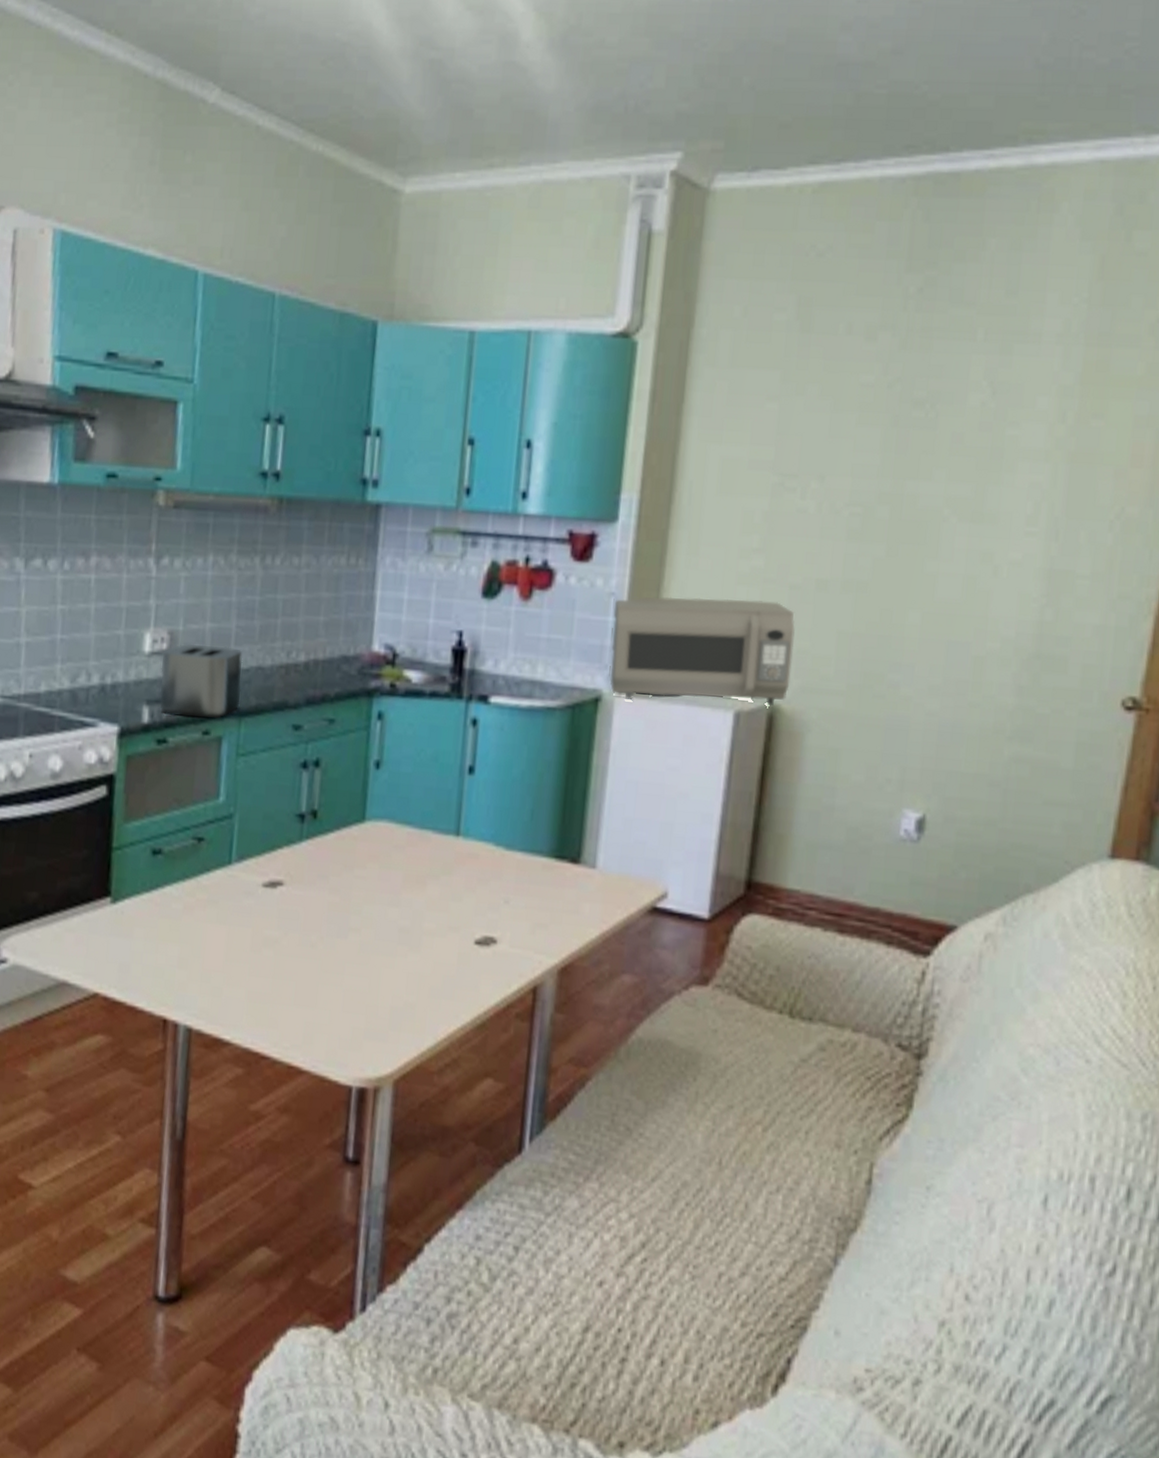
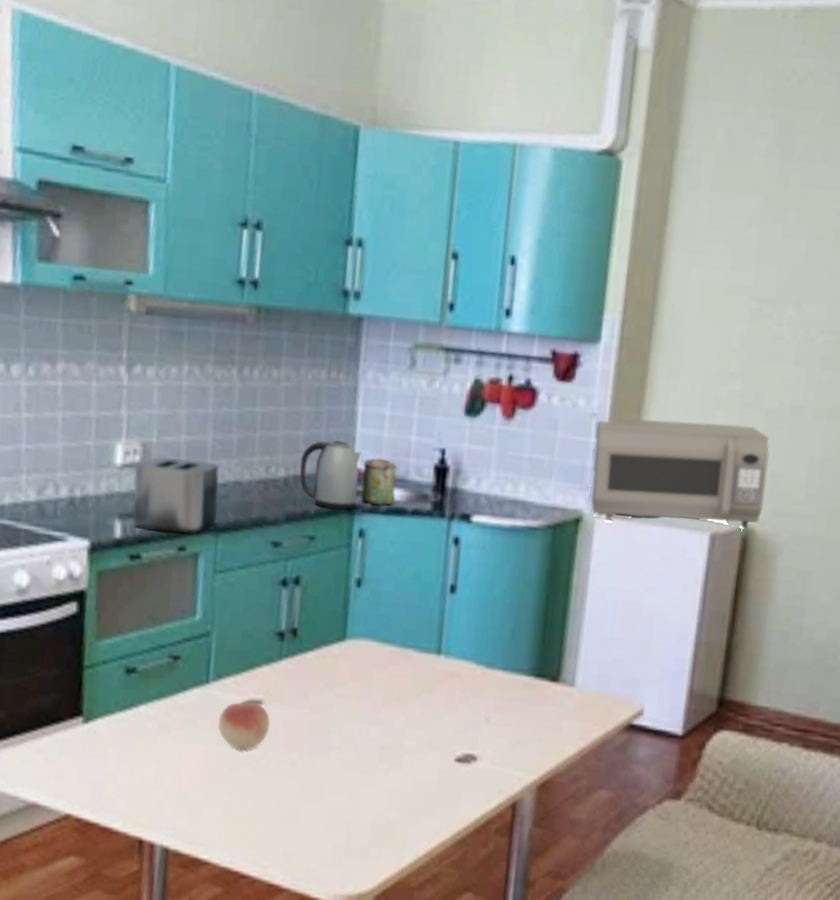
fruit: none [239,882,291,931] -> present [217,701,271,750]
kettle: none [318,625,380,694] -> present [298,440,361,511]
canister: none [379,641,415,688] -> present [361,457,397,506]

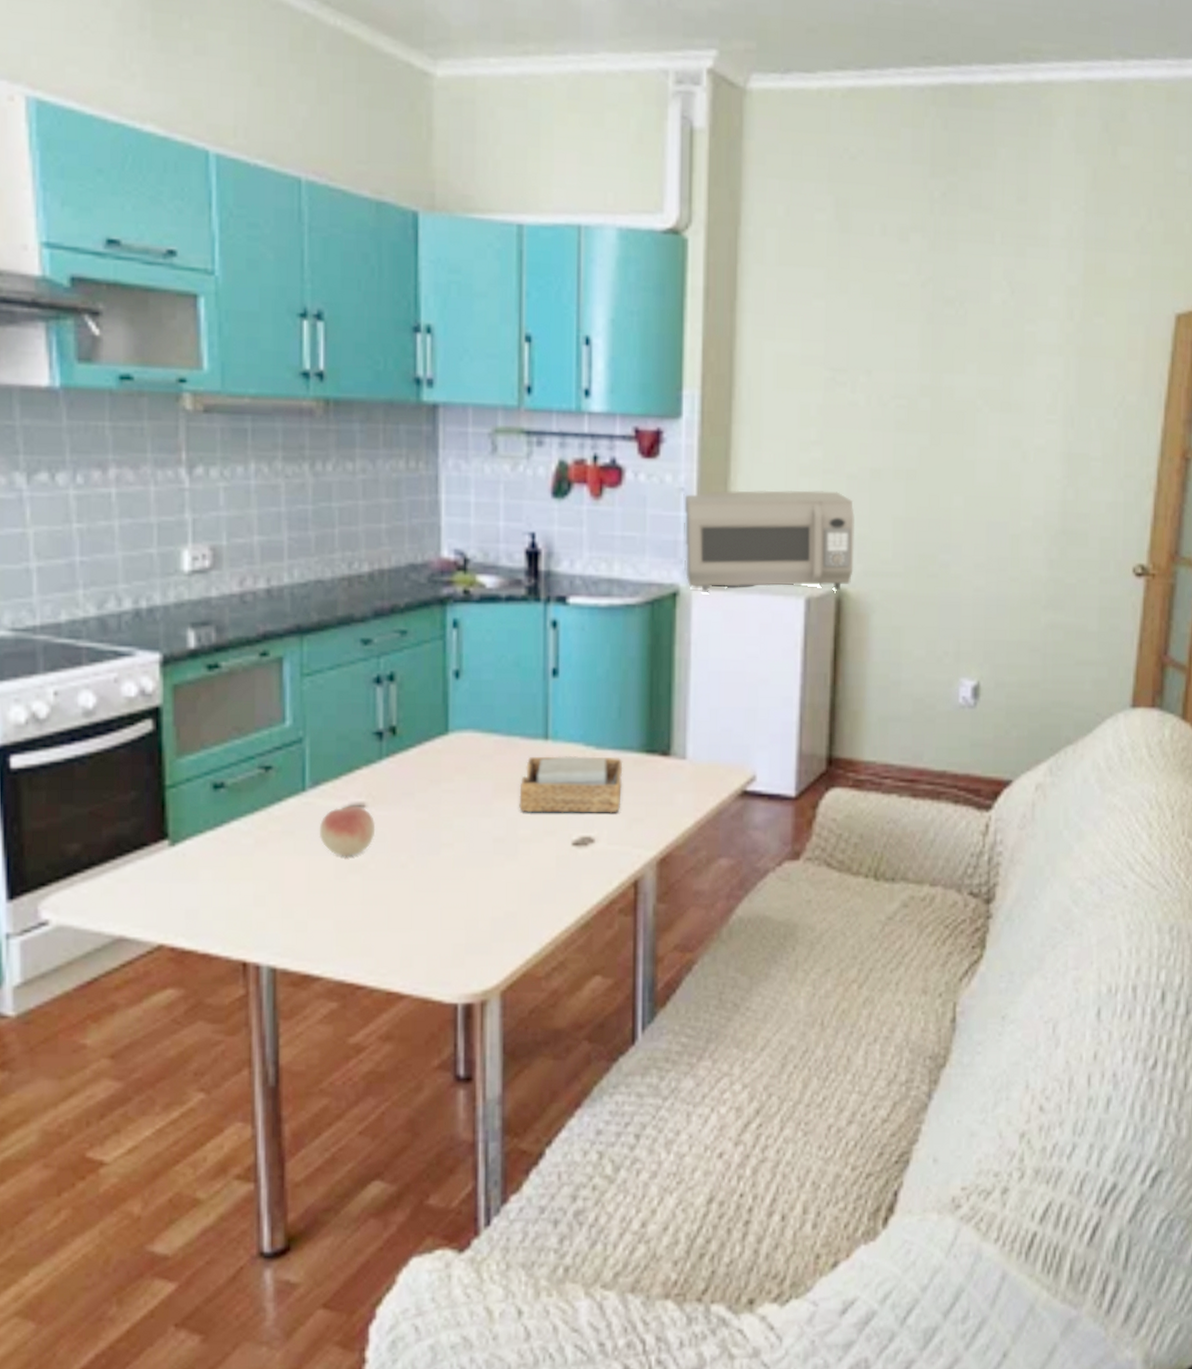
toaster: present [132,456,220,535] -> none [205,559,300,638]
kettle: present [298,440,361,511] -> none [384,531,448,602]
canister: present [361,457,397,506] -> none [451,546,488,593]
napkin holder: none [407,670,512,734] -> present [519,755,623,813]

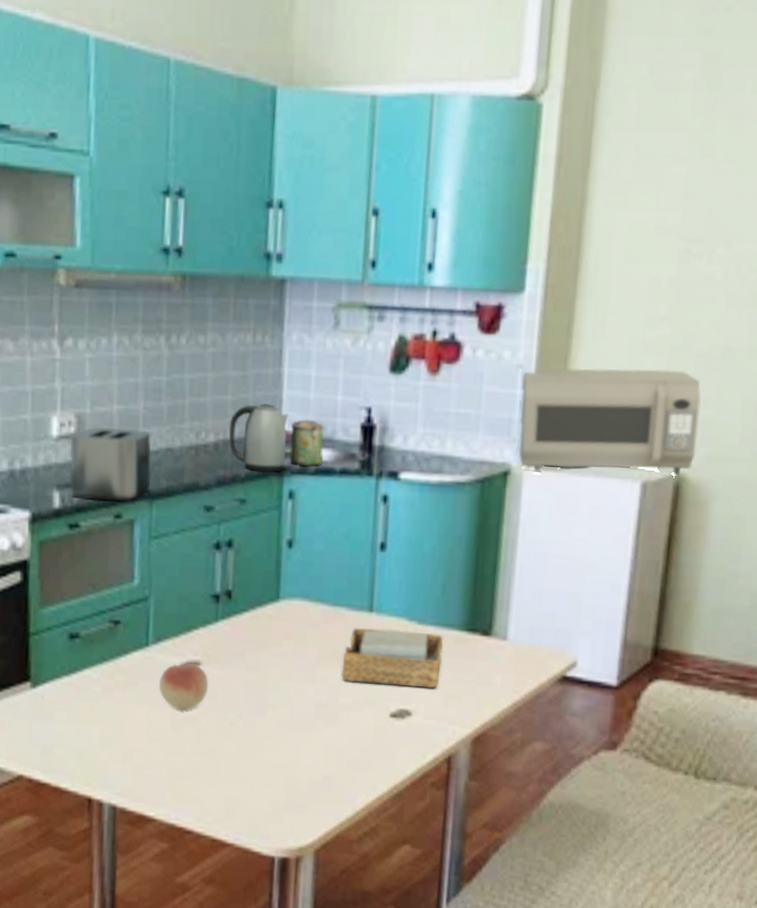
toaster: none [205,559,300,638] -> present [69,426,152,502]
kettle: none [384,531,448,602] -> present [228,403,289,473]
canister: none [451,546,488,593] -> present [289,419,324,466]

